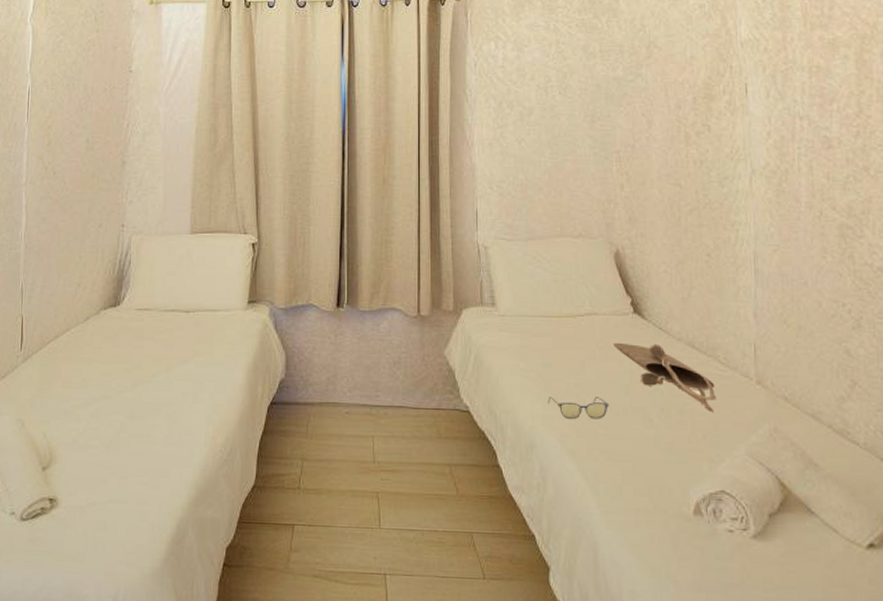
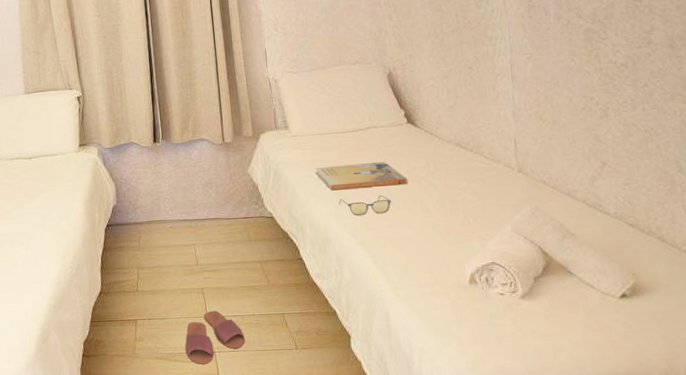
slippers: none [349,521,423,589] -> present [185,310,245,364]
book: none [522,355,630,386] -> present [314,161,408,191]
tote bag: present [613,342,717,413] -> none [392,147,484,200]

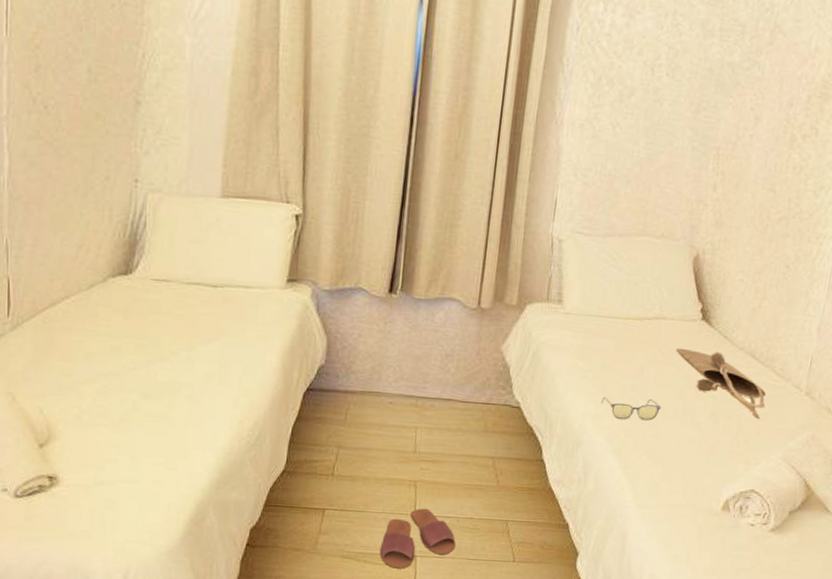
book: present [314,161,408,191] -> none [582,356,686,390]
tote bag: none [392,147,484,200] -> present [676,347,766,420]

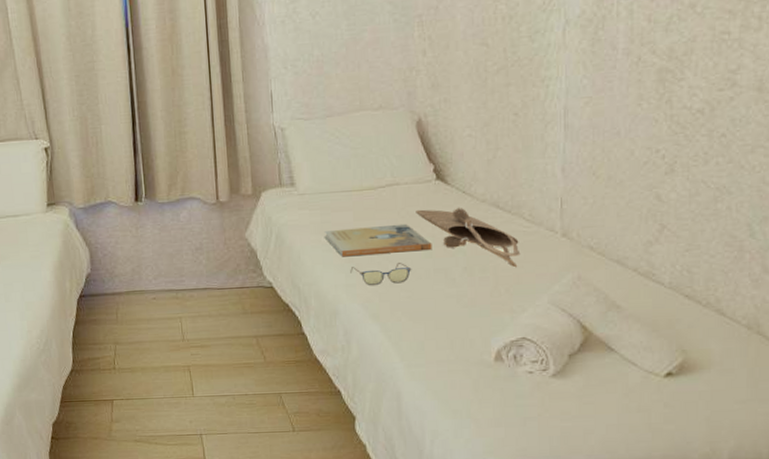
slippers: present [379,508,456,569] -> none [167,390,236,448]
book: none [582,356,686,390] -> present [324,223,432,257]

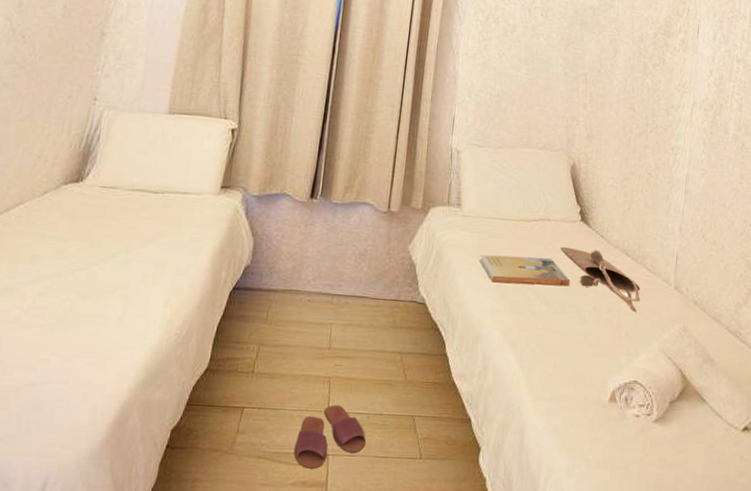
slippers: none [167,390,236,448] -> present [294,405,366,469]
glasses: present [350,263,412,285] -> none [497,293,551,315]

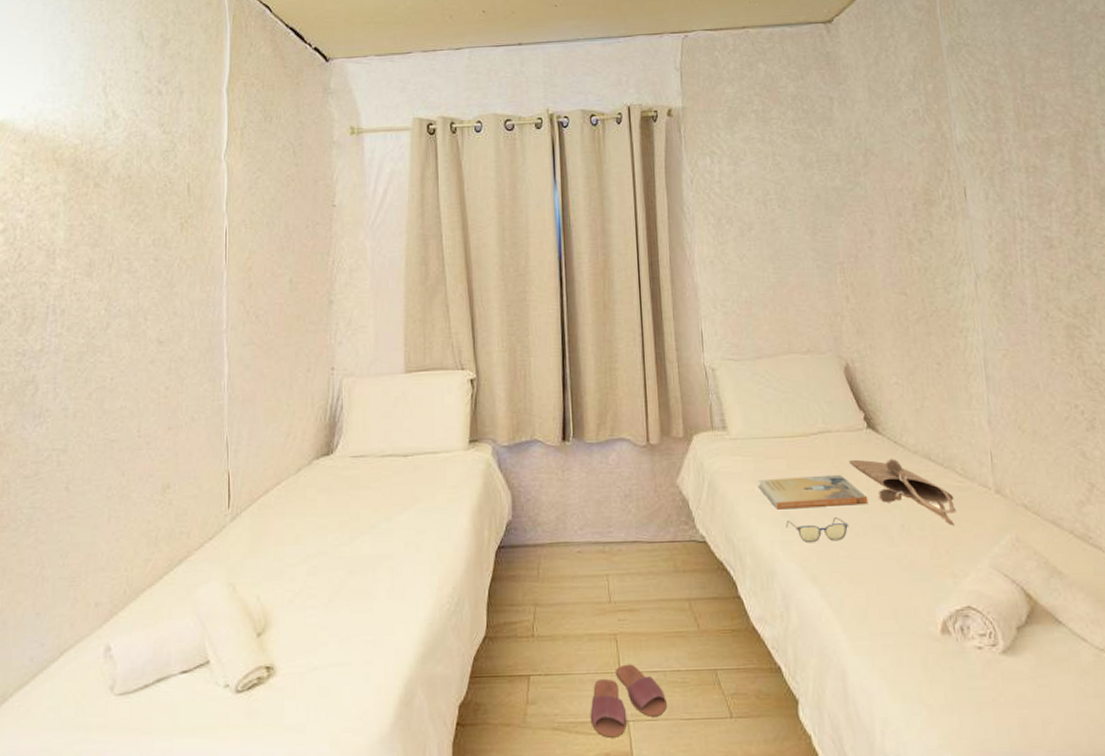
glasses: none [497,293,551,315] -> present [786,518,849,542]

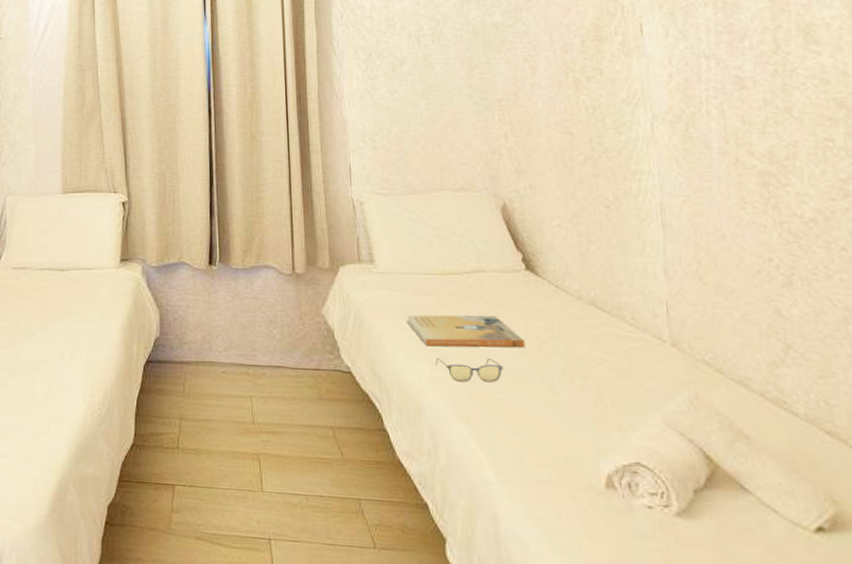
slippers: present [590,664,667,738] -> none [232,484,309,554]
tote bag: present [849,458,957,527] -> none [505,301,626,378]

